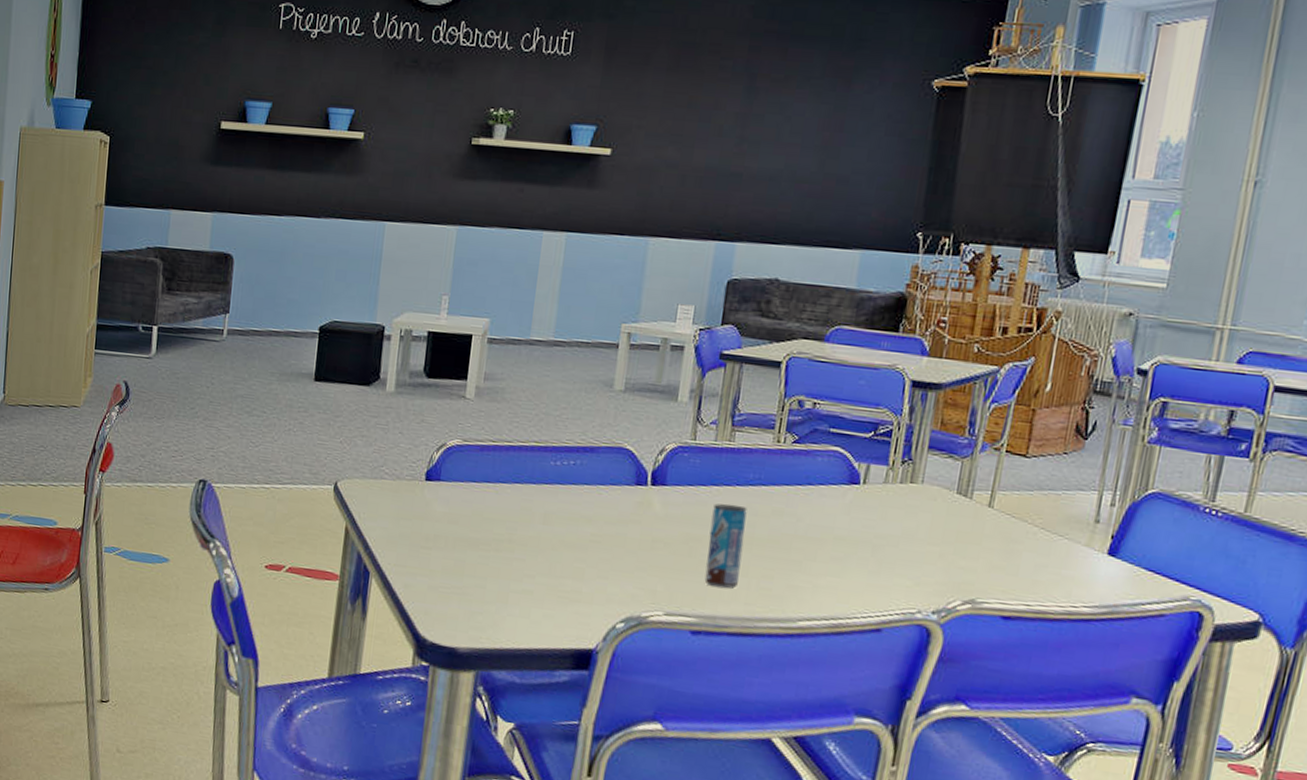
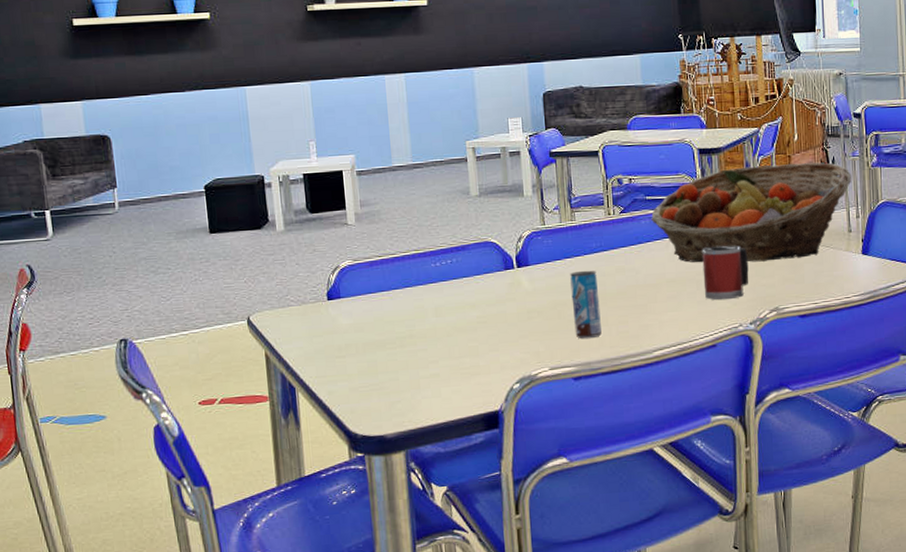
fruit basket: none [829,412,1117,544] -> present [650,162,852,263]
mug: none [879,505,949,578] -> present [702,245,749,301]

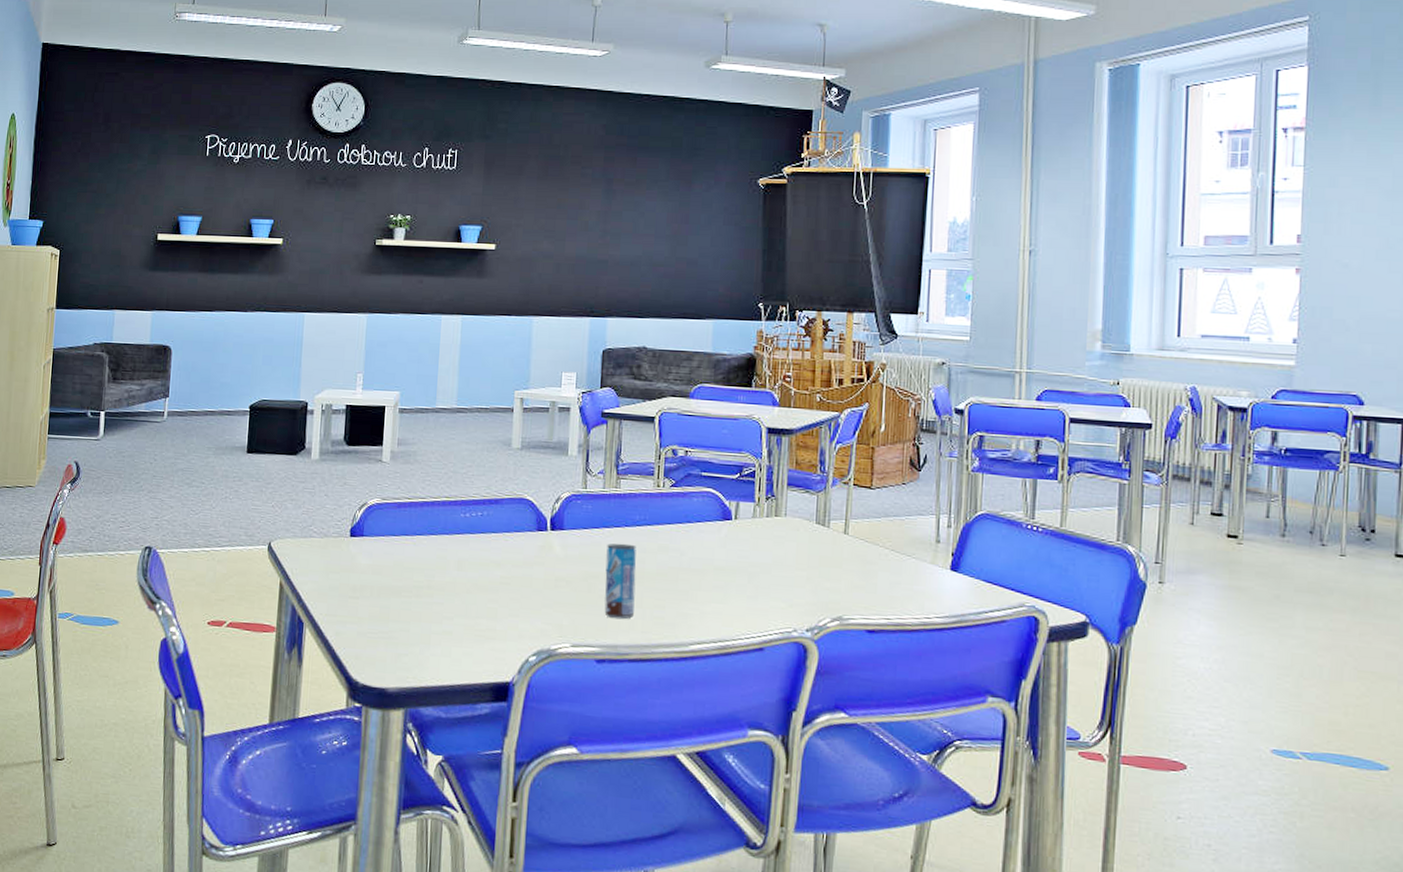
fruit basket: present [650,162,852,263] -> none [703,453,947,565]
mug: present [702,245,749,301] -> none [756,537,812,600]

